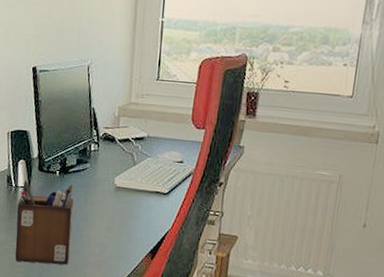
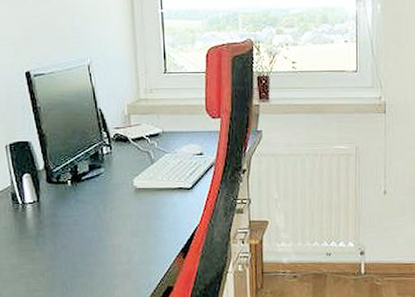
desk organizer: present [15,180,74,265] -> none [27,193,95,285]

